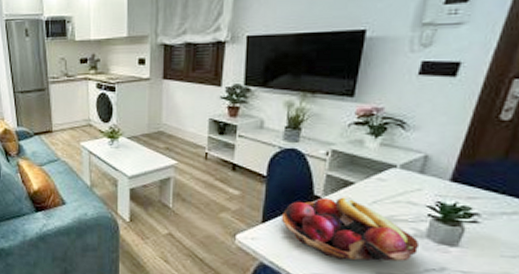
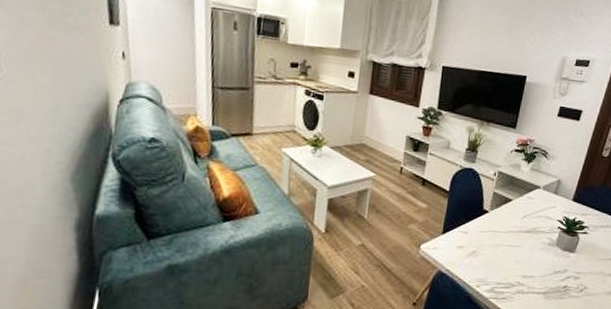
fruit basket: present [282,197,420,262] -> none [458,211,552,266]

